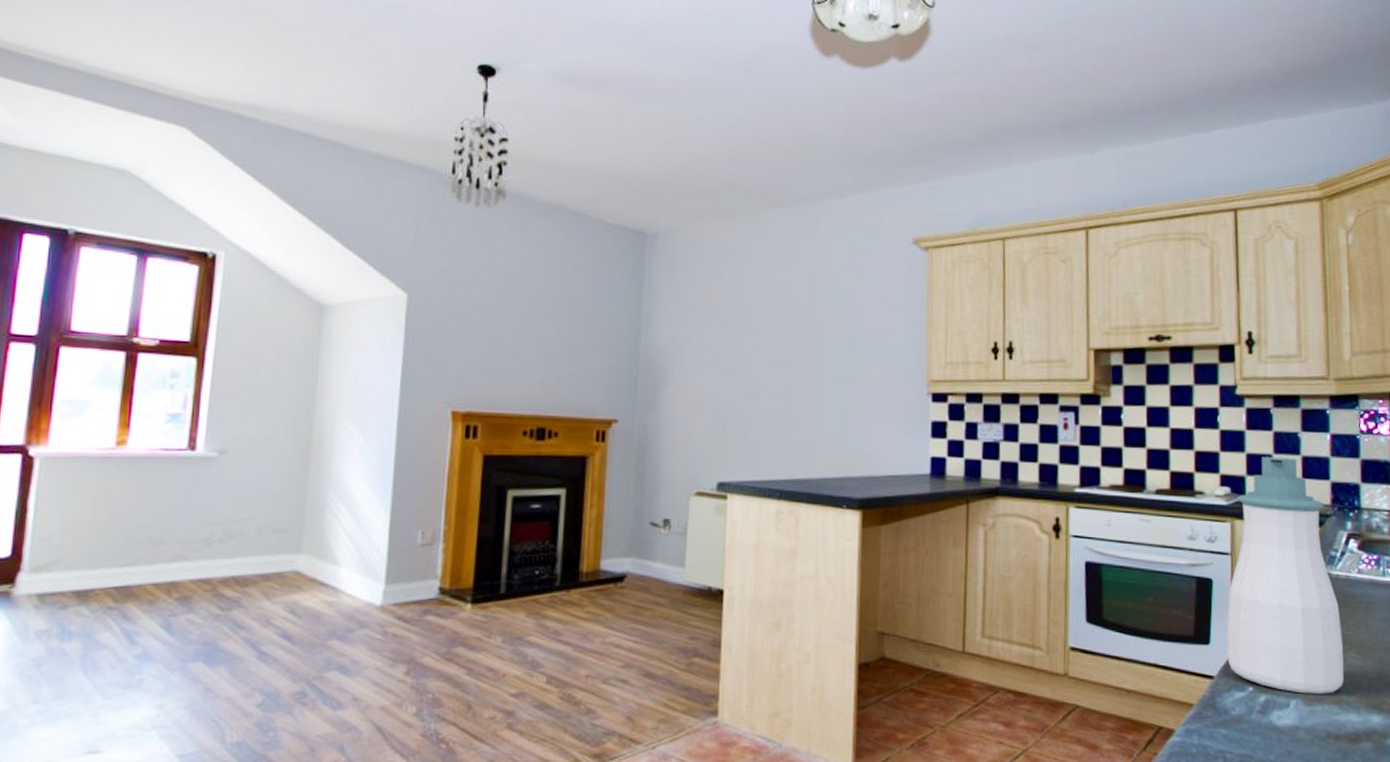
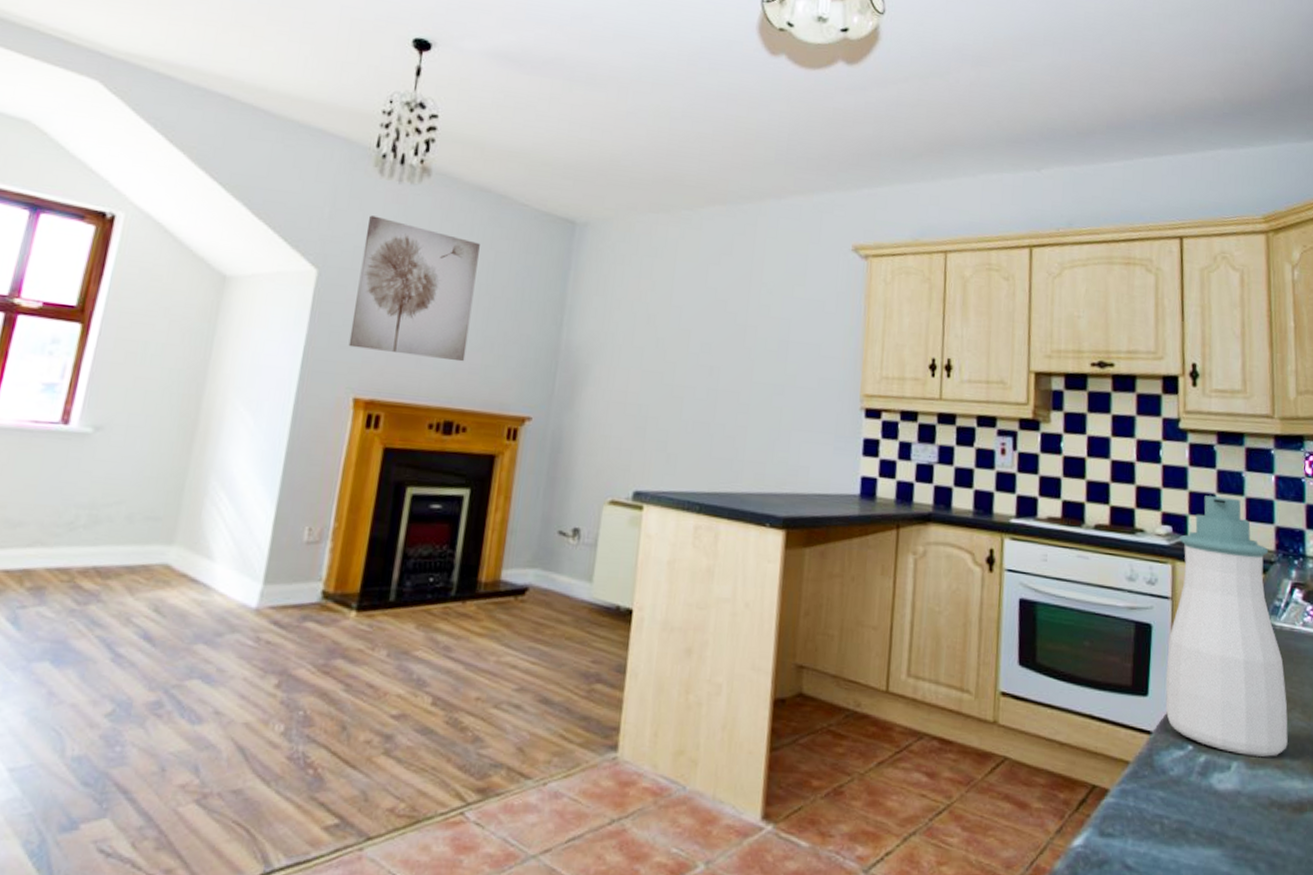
wall art: none [442,239,557,372] -> present [348,215,480,362]

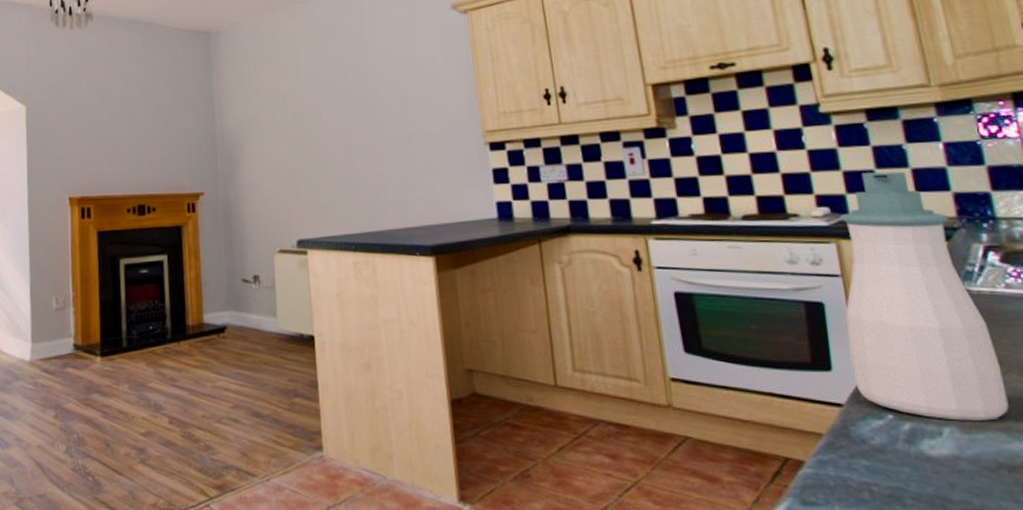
wall art: present [348,215,480,362] -> none [54,58,145,160]

